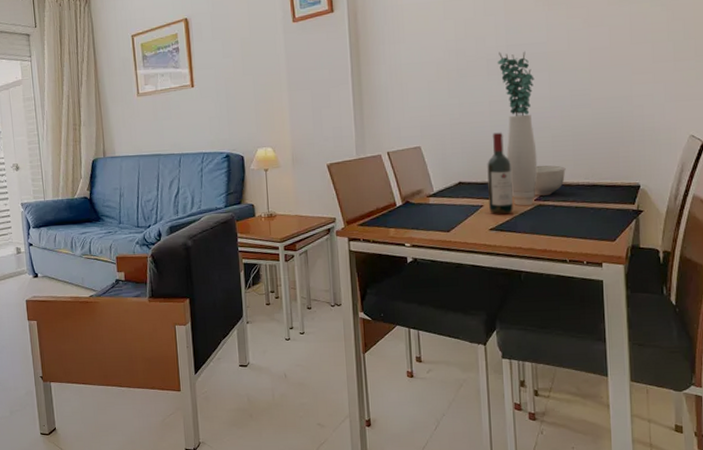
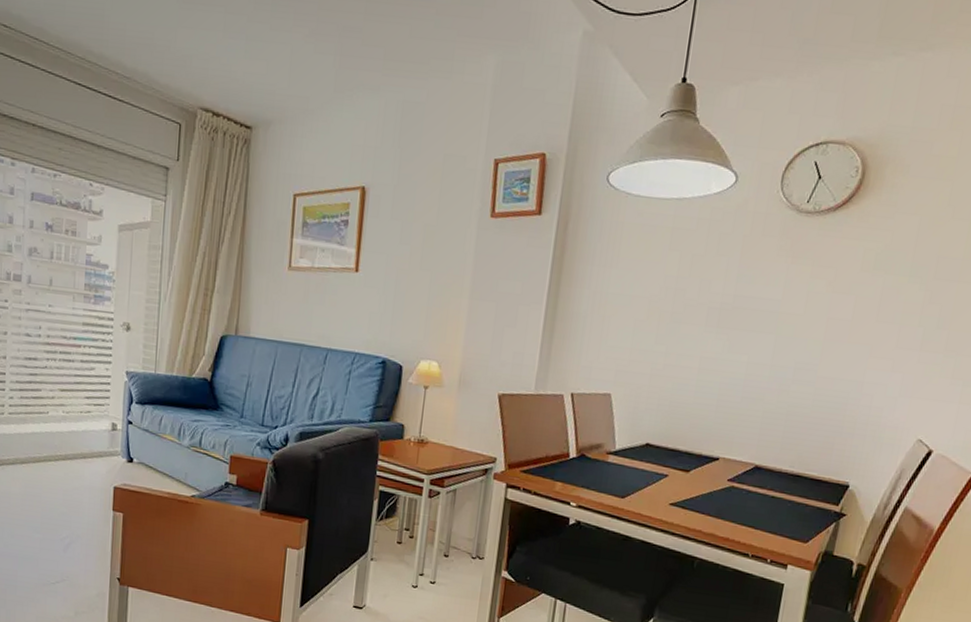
wine bottle: present [487,132,513,215] -> none [674,394,711,491]
vase: present [497,51,538,206] -> none [702,301,758,486]
bowl: present [534,165,566,196] -> none [728,441,771,478]

